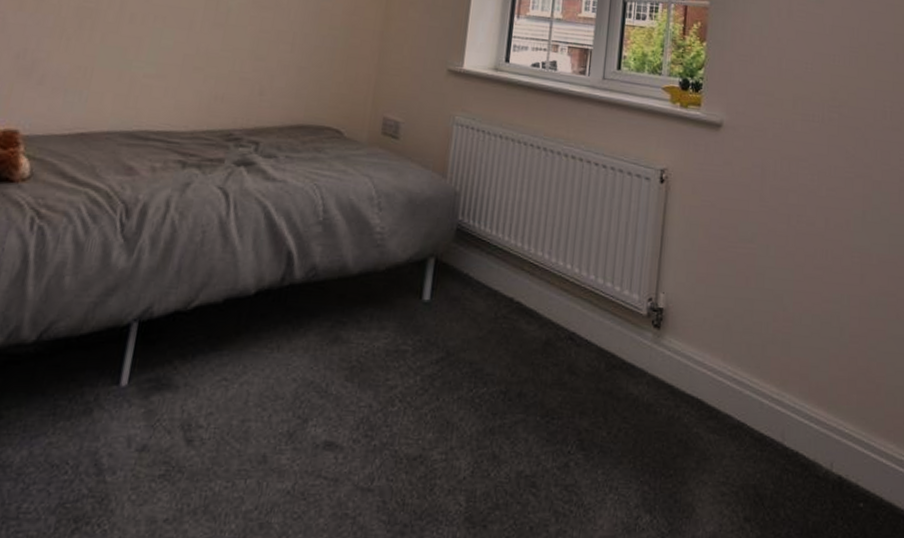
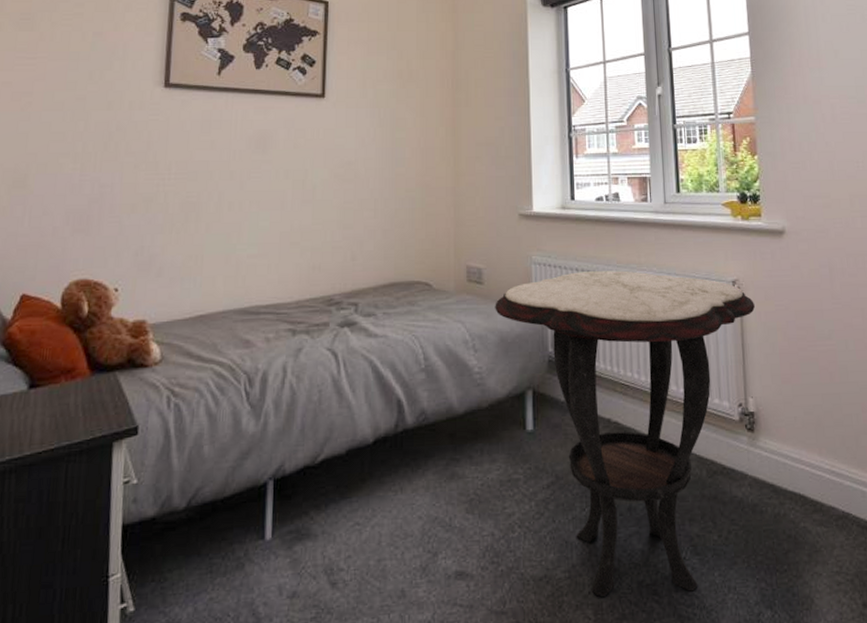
side table: none [407,139,680,488] -> present [495,270,755,598]

